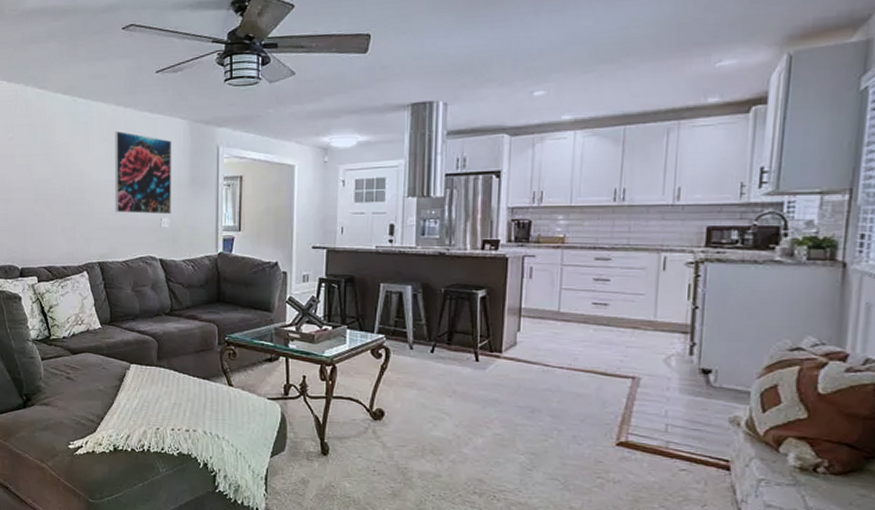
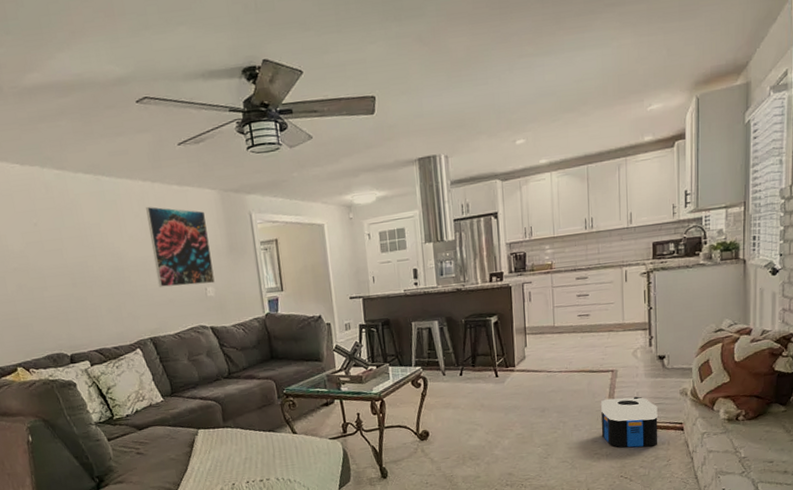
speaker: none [609,411,694,483] -> present [601,396,658,448]

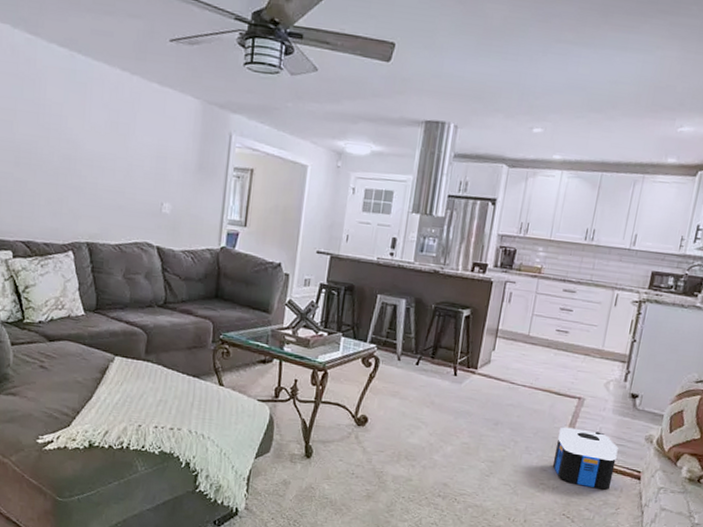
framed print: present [146,206,215,287] -> none [110,98,182,200]

